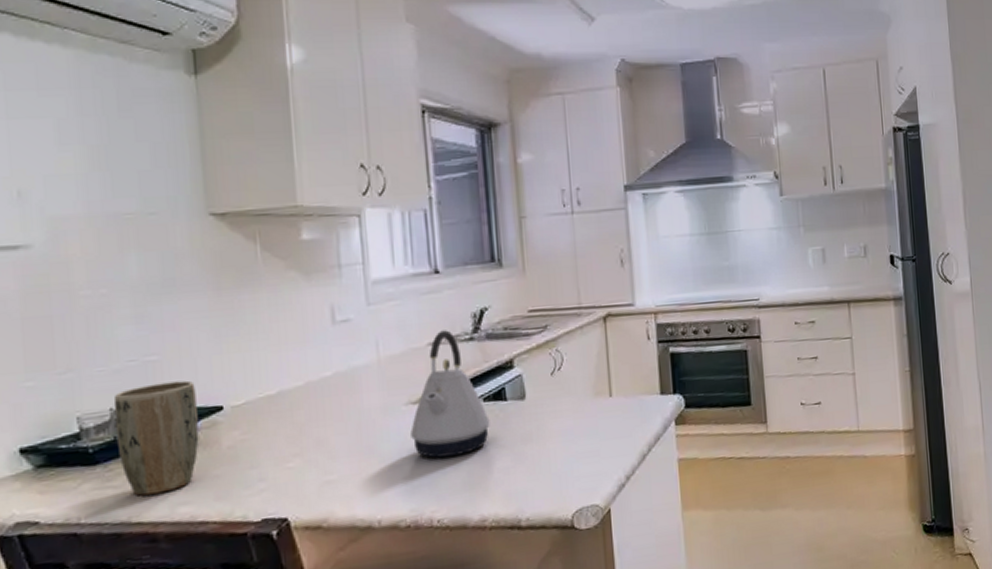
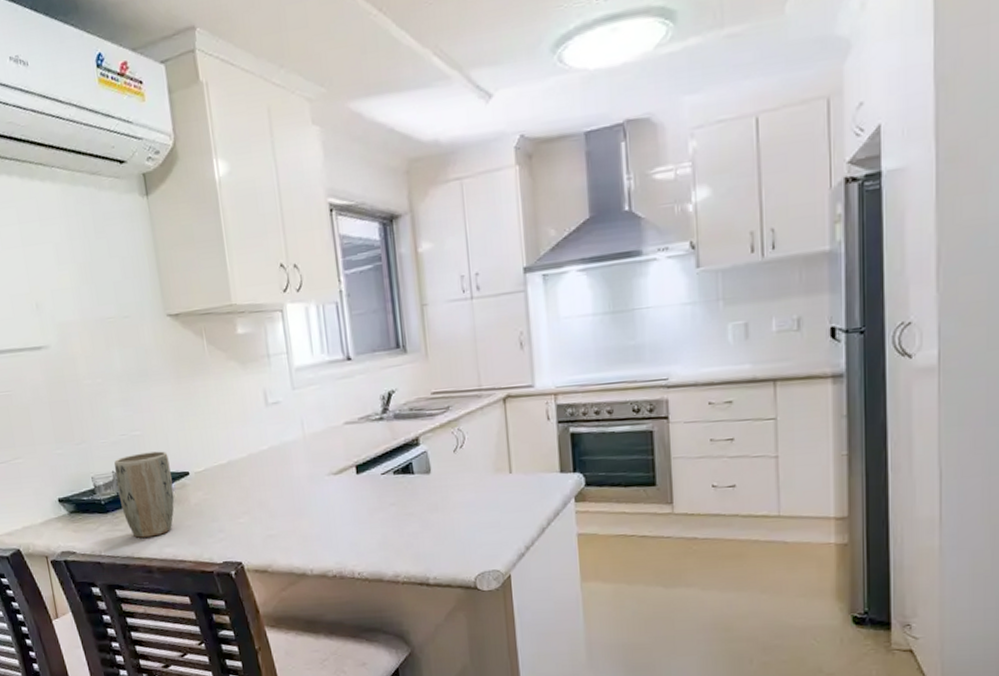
kettle: present [410,330,490,458] -> none [333,411,400,521]

